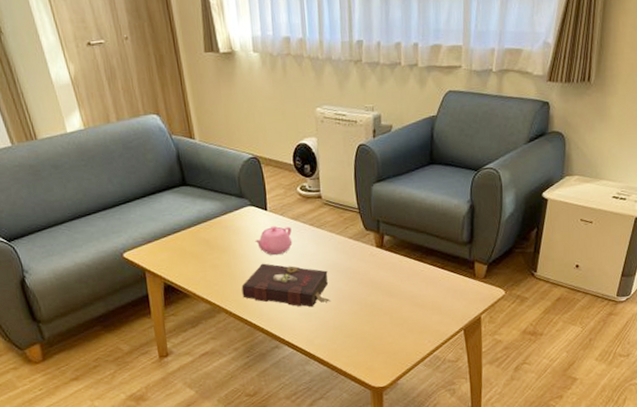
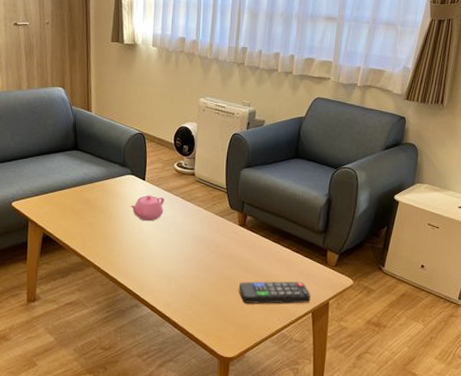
book: present [241,263,330,307] -> none [112,227,192,273]
remote control: none [383,299,461,329] -> present [238,281,311,304]

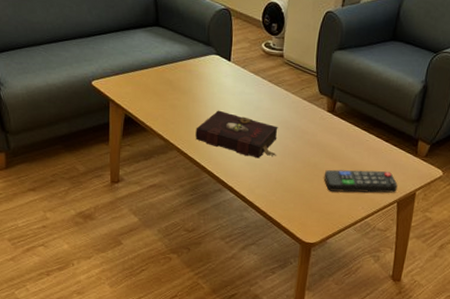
book: none [112,227,192,273] -> present [195,110,278,159]
teapot: present [130,194,164,222] -> none [214,76,251,105]

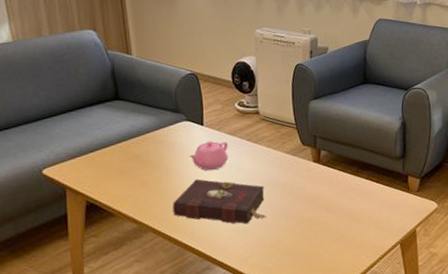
teapot: none [214,76,251,105] -> present [189,140,229,171]
remote control: present [324,169,398,193] -> none [320,213,397,245]

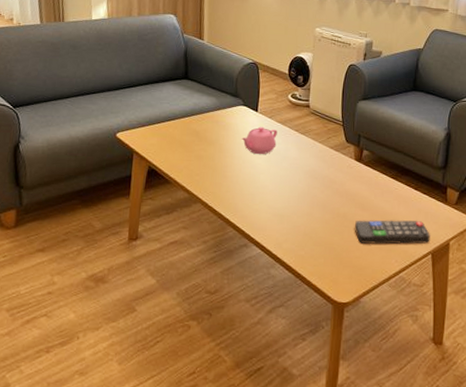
book: present [172,179,266,224] -> none [221,160,306,210]
remote control: none [320,213,397,245] -> present [354,220,430,244]

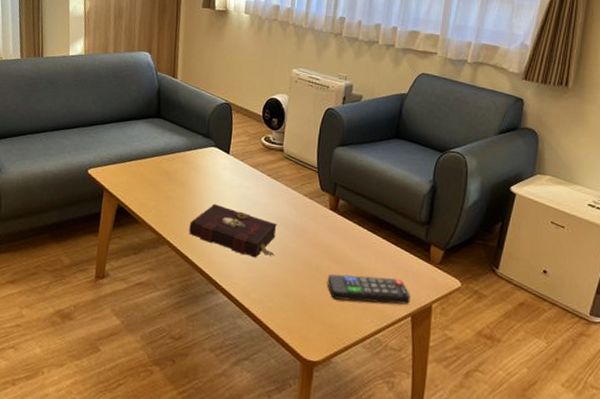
book: none [221,160,306,210] -> present [189,204,277,258]
teapot: present [241,126,277,155] -> none [211,169,249,199]

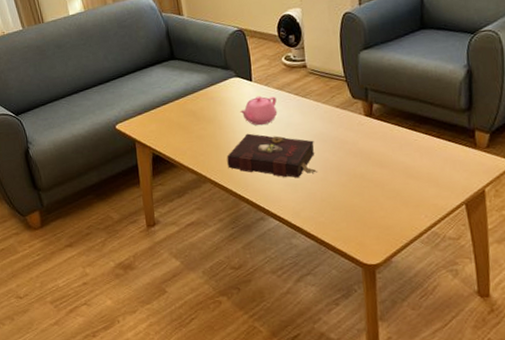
teapot: none [211,169,249,199] -> present [239,95,278,126]
remote control: present [327,274,410,305] -> none [374,171,462,202]

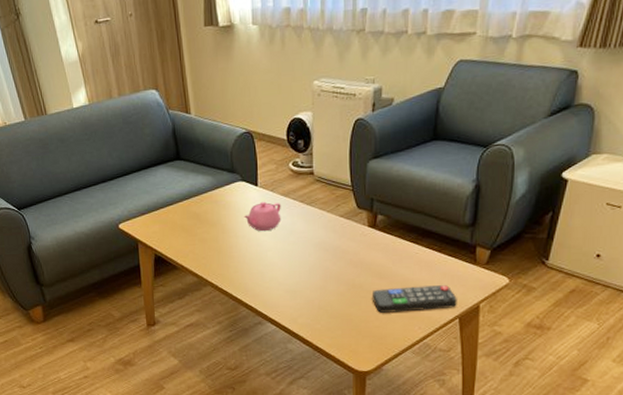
book: present [227,133,317,178] -> none [228,239,317,286]
remote control: none [374,171,462,202] -> present [371,285,457,313]

